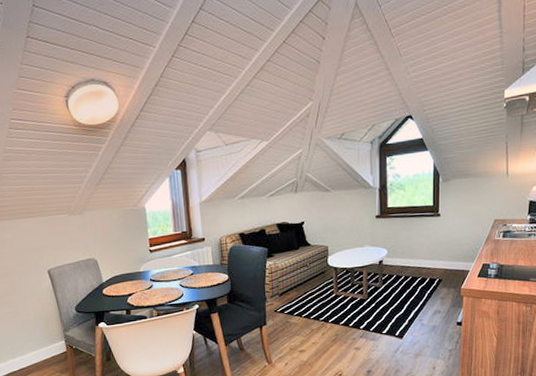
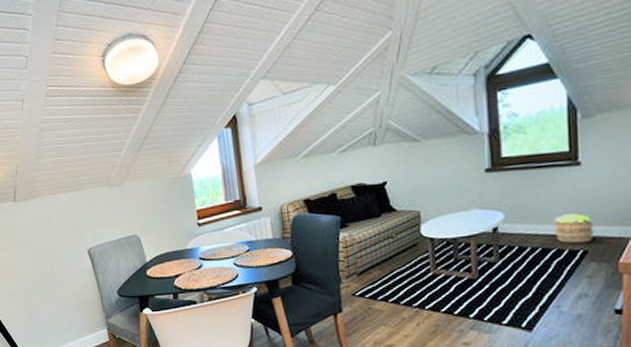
potted plant: none [421,251,447,274] -> present [554,213,595,244]

